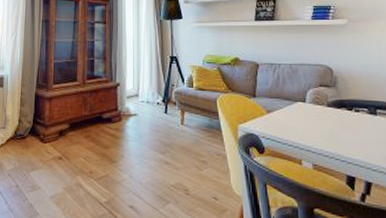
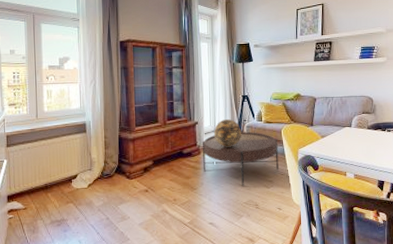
coffee table: none [123,98,214,166] -> present [202,132,279,187]
decorative sphere: none [137,82,169,116] -> present [213,118,241,147]

